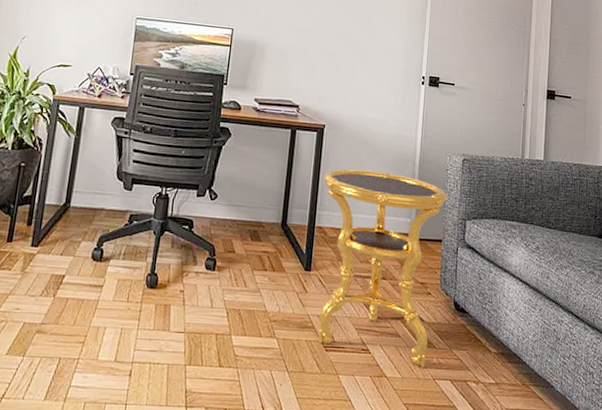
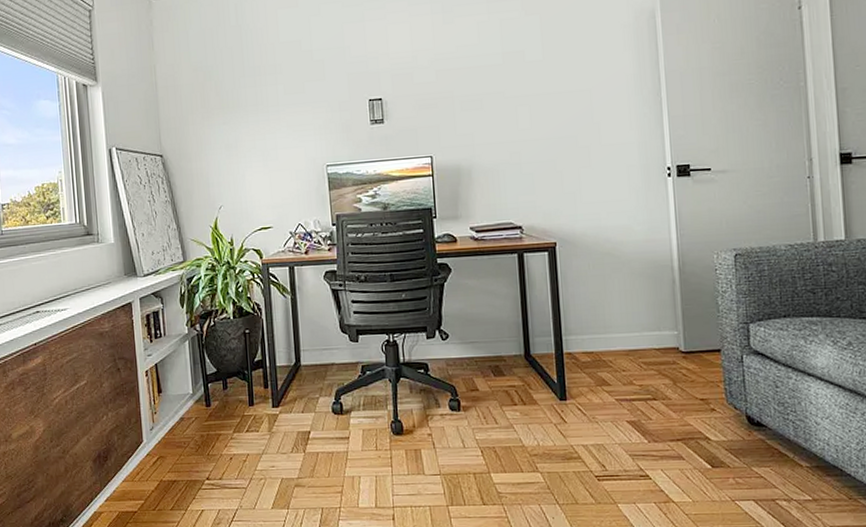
side table: present [318,169,448,367] -> none [563,283,721,489]

